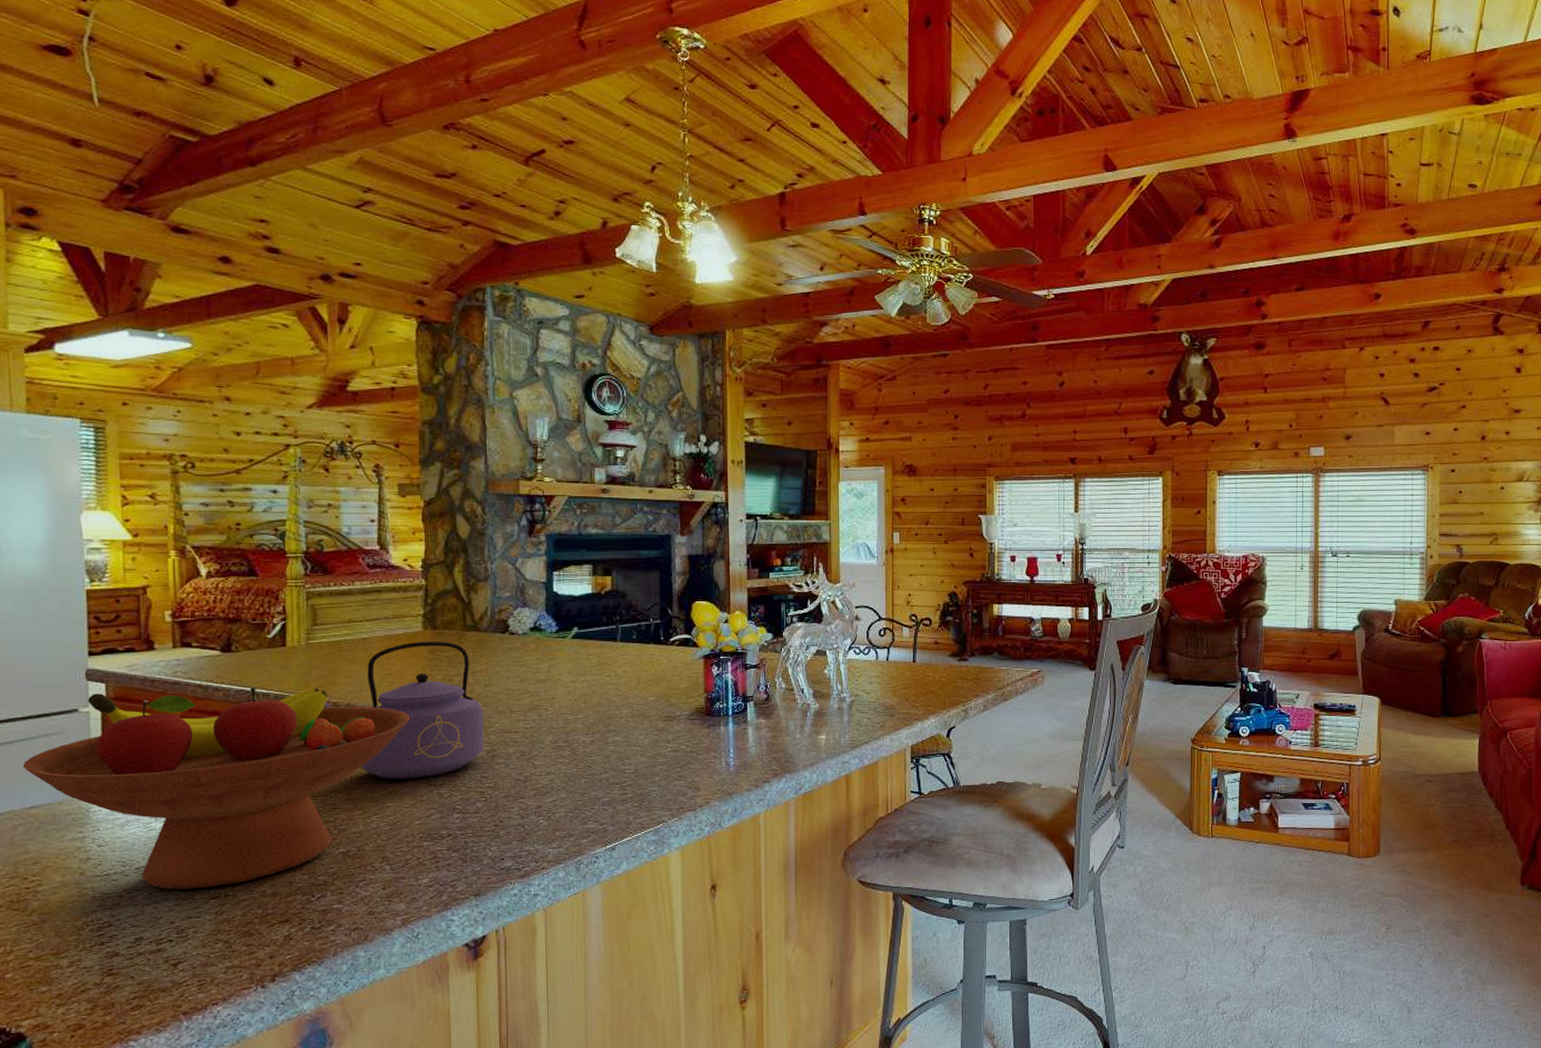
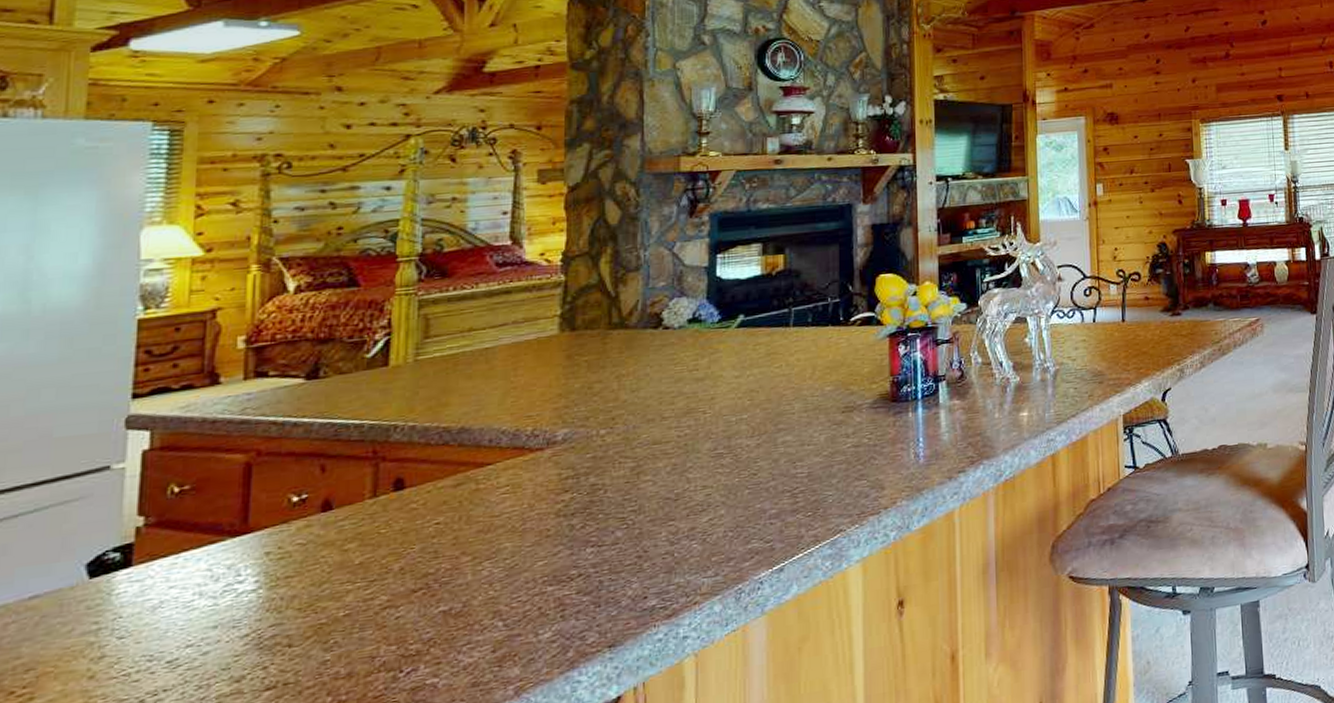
fruit bowl: present [22,685,410,890] -> none [26,412,537,686]
kettle: present [323,641,484,780] -> none [430,343,628,514]

